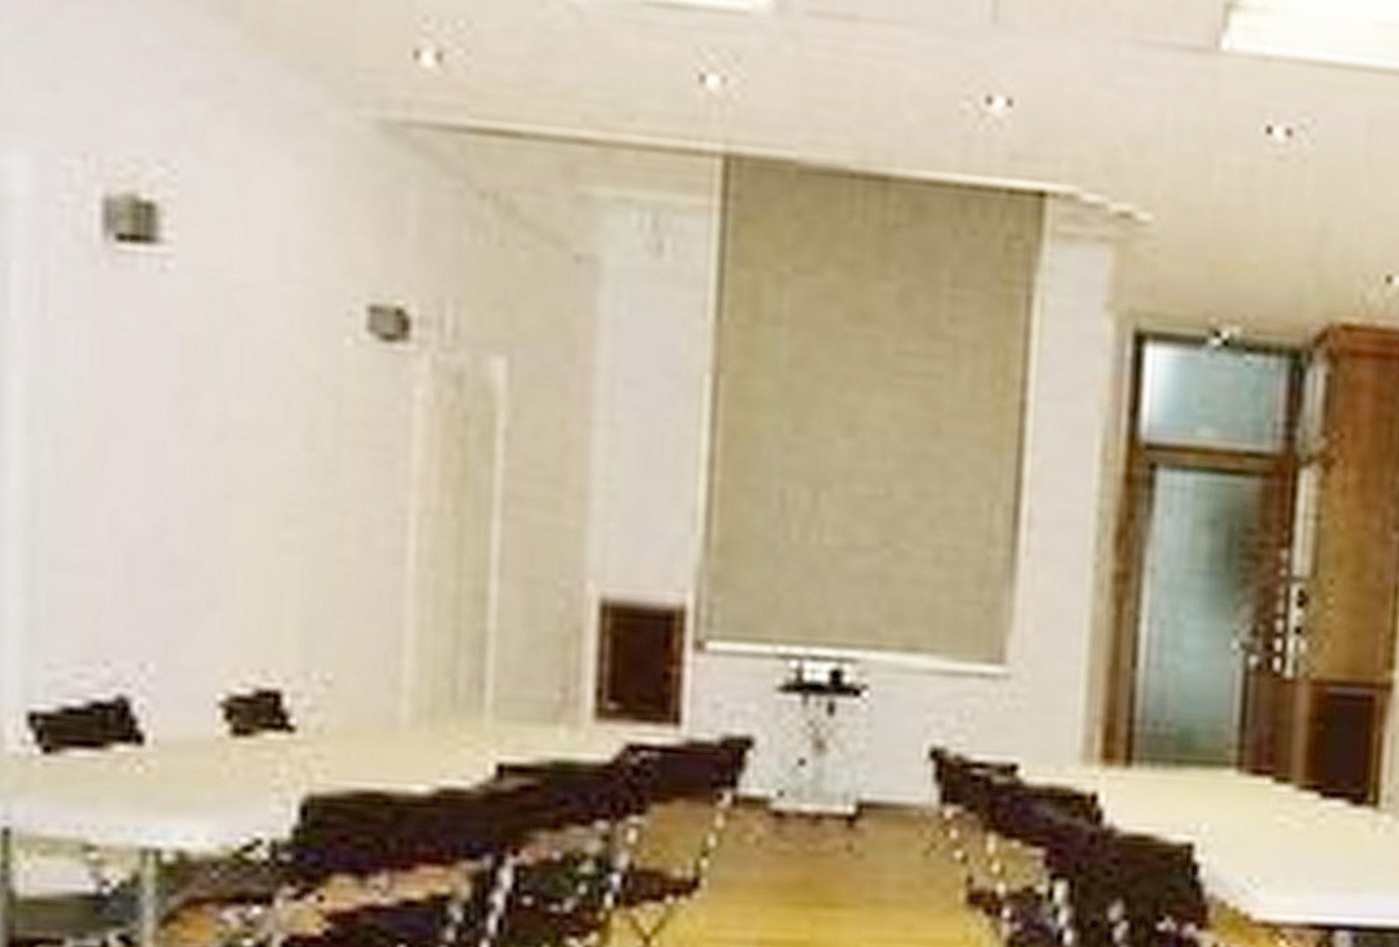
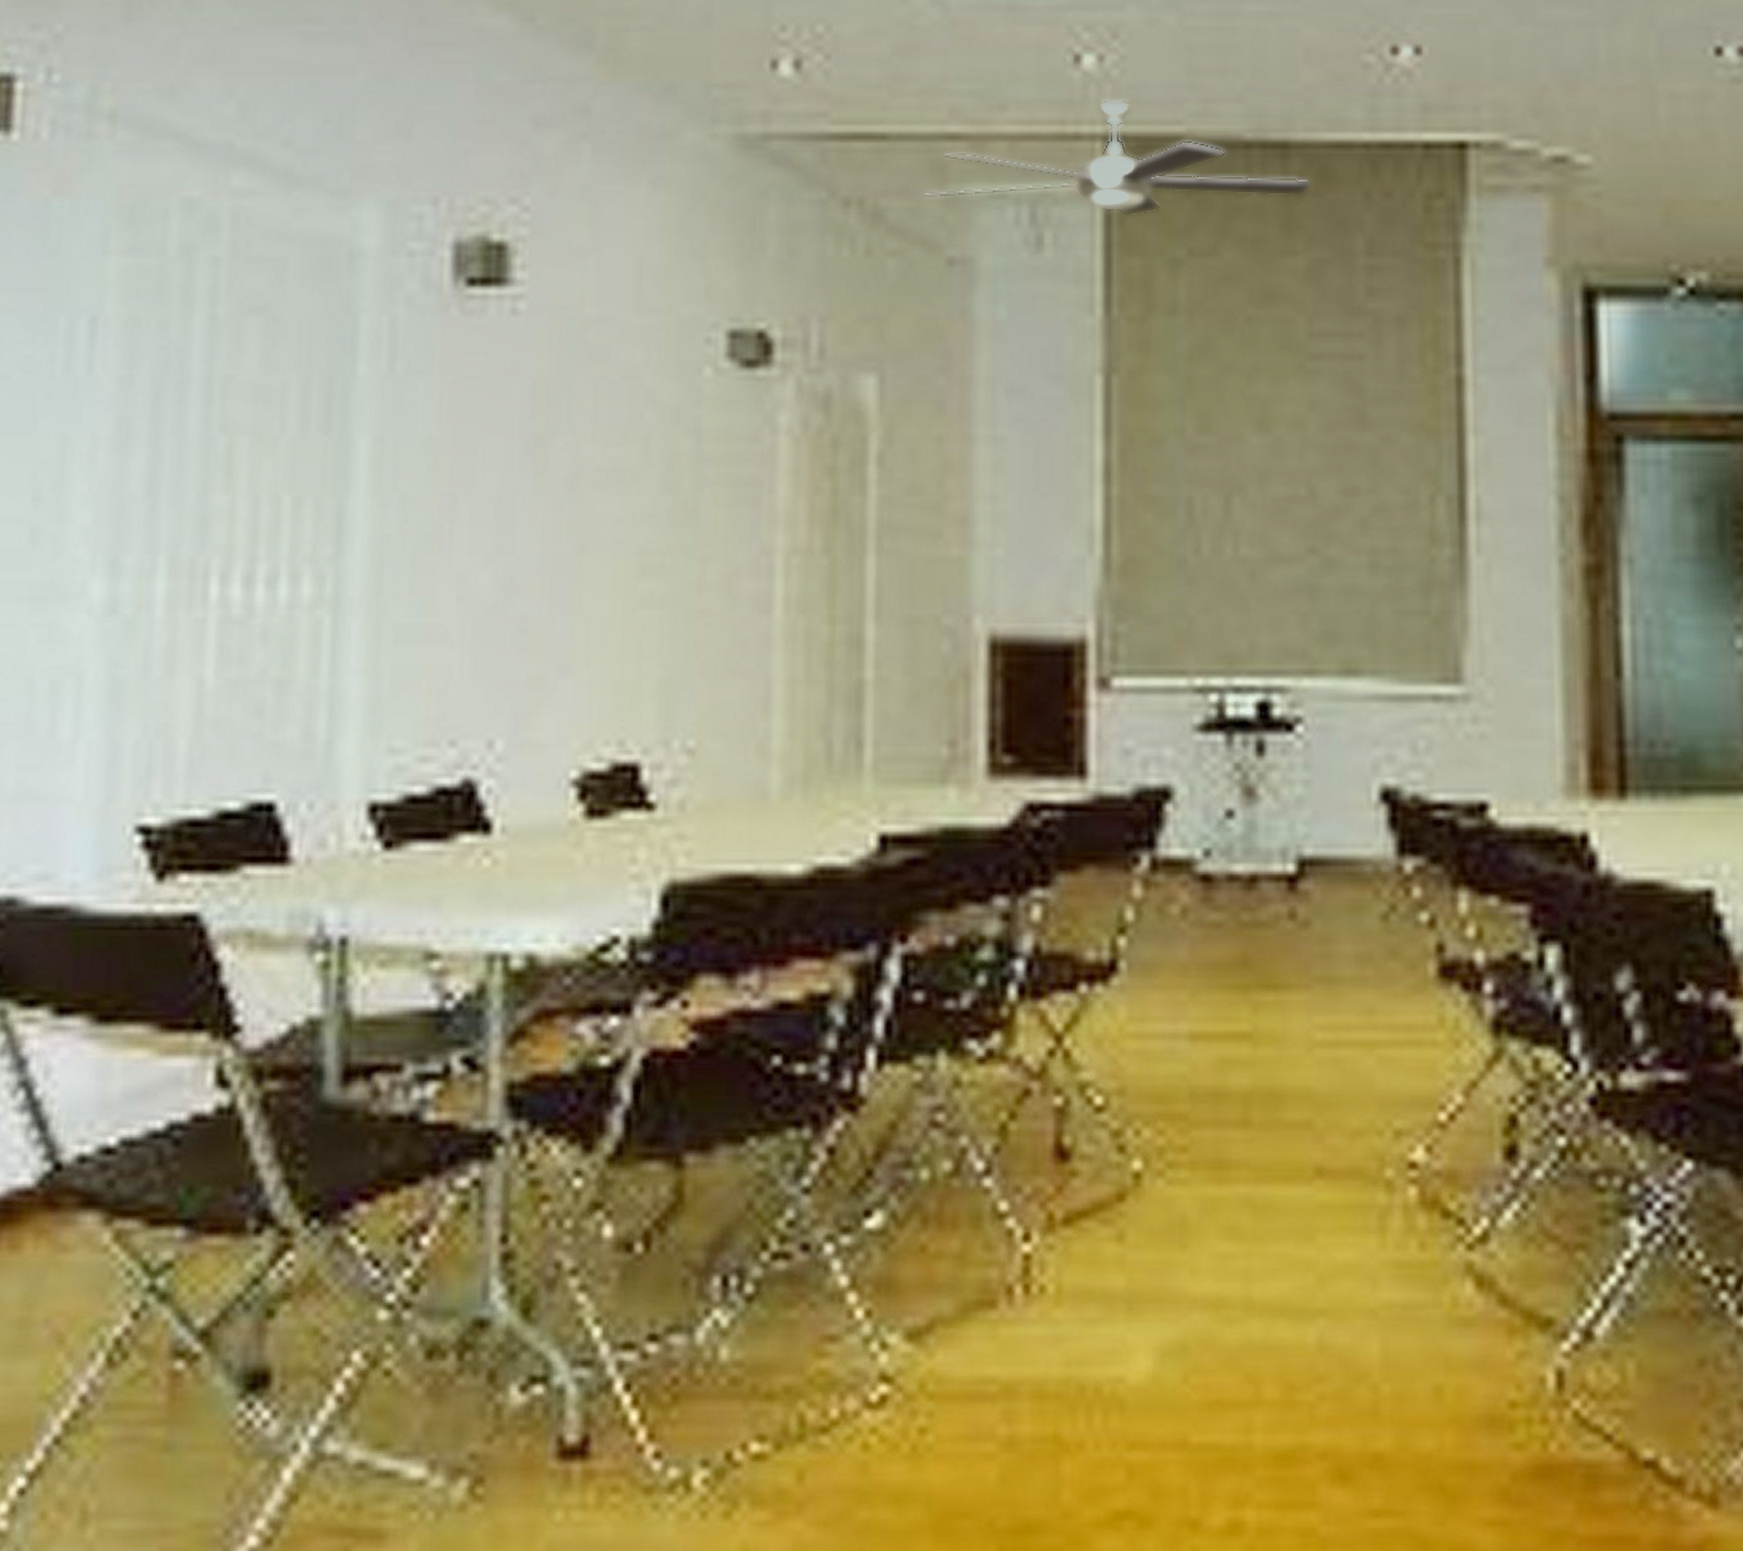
electric fan: none [555,119,908,232] -> present [924,98,1312,217]

